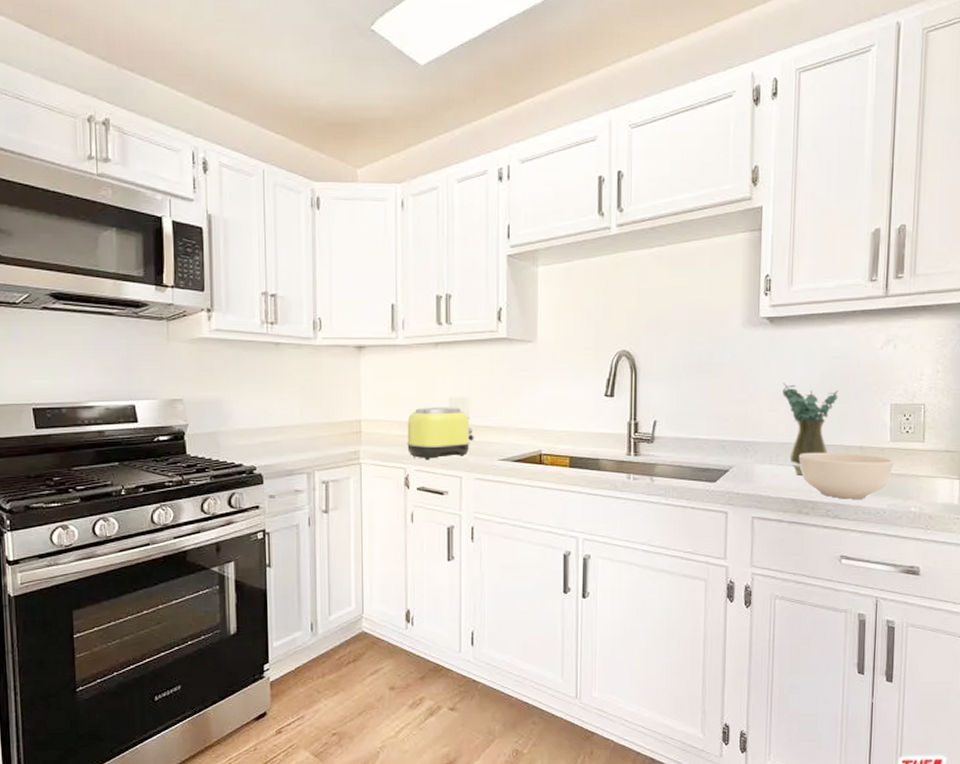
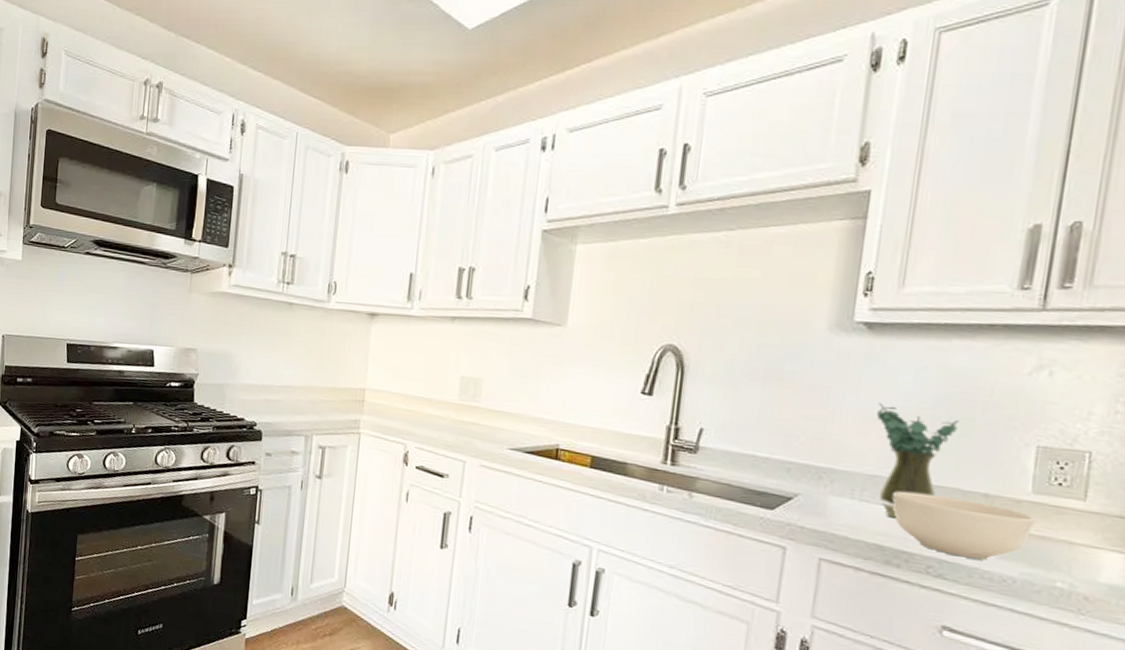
toaster: present [406,407,475,460] -> none [409,382,485,440]

